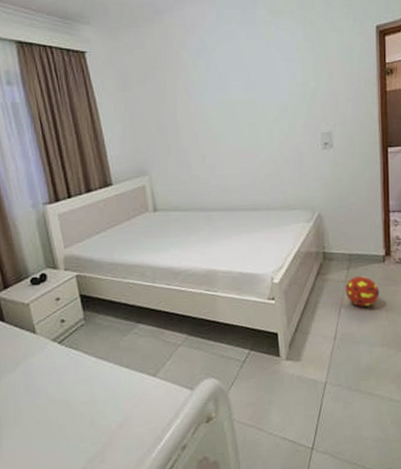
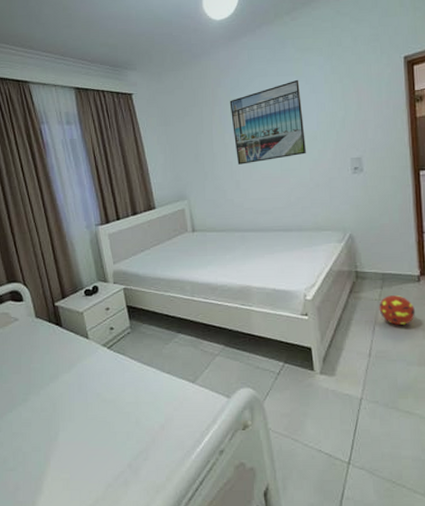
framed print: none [195,44,276,137] -> present [229,79,306,165]

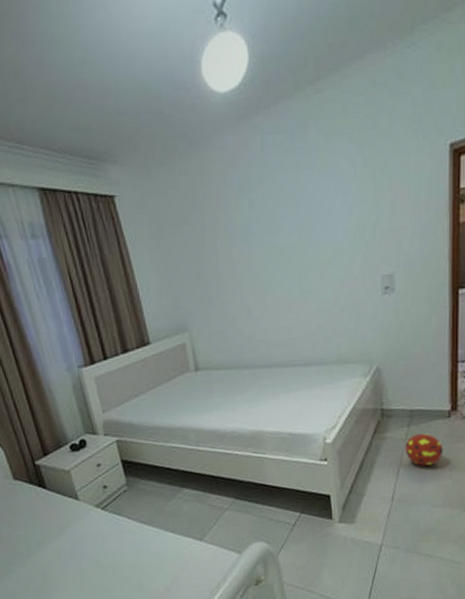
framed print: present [229,79,306,165] -> none [237,175,329,287]

